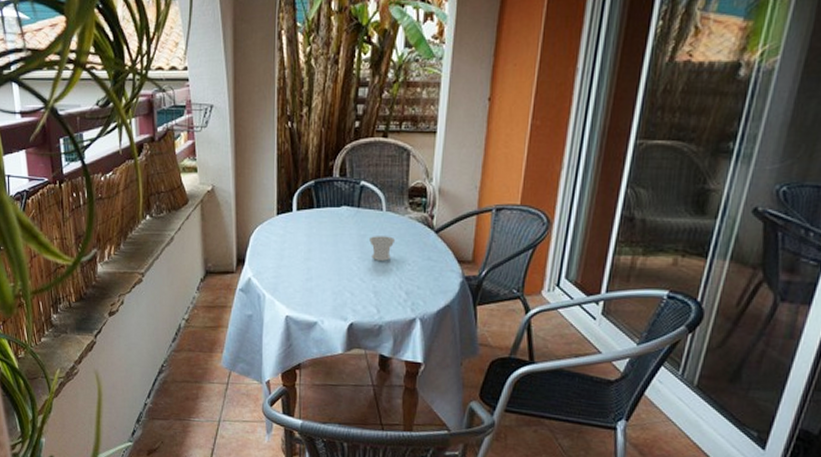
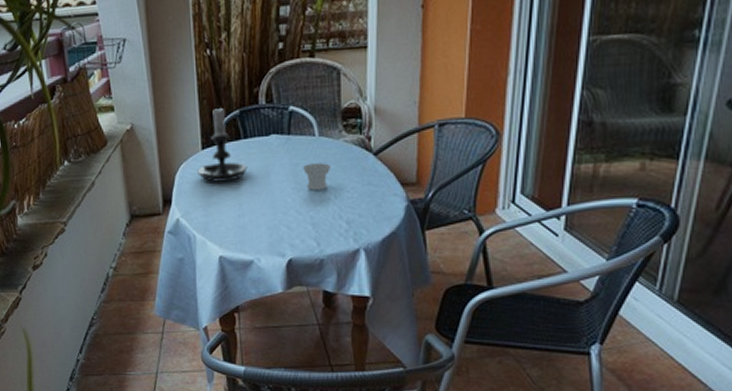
candle holder: none [271,175,318,247] -> present [197,106,248,182]

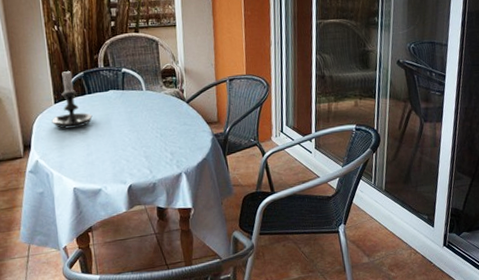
cup: present [303,163,332,190] -> none [135,110,157,131]

